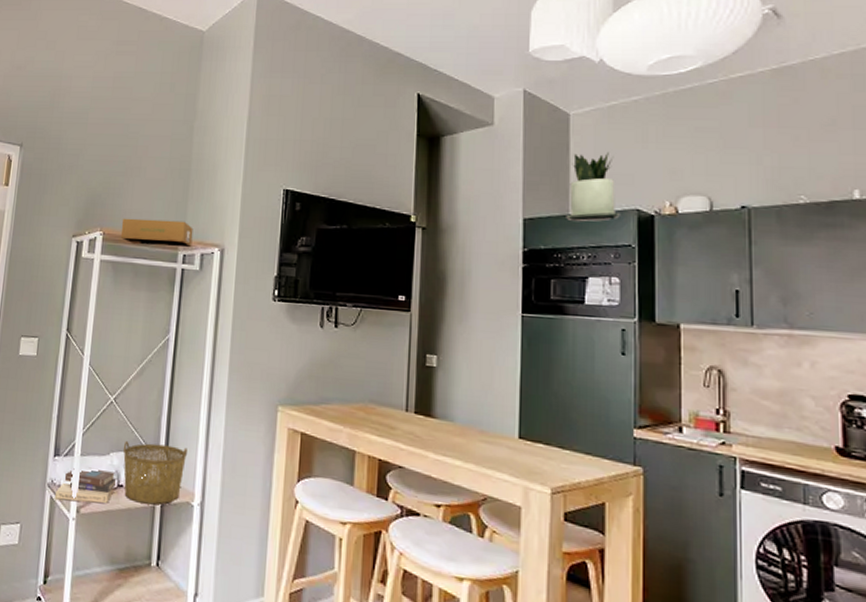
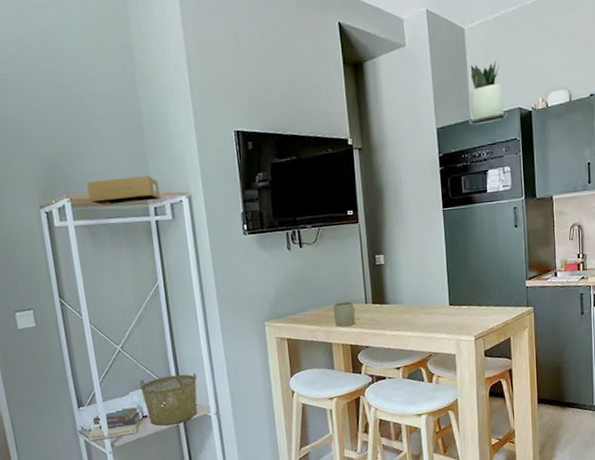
mug: none [362,402,392,434] -> present [333,301,356,327]

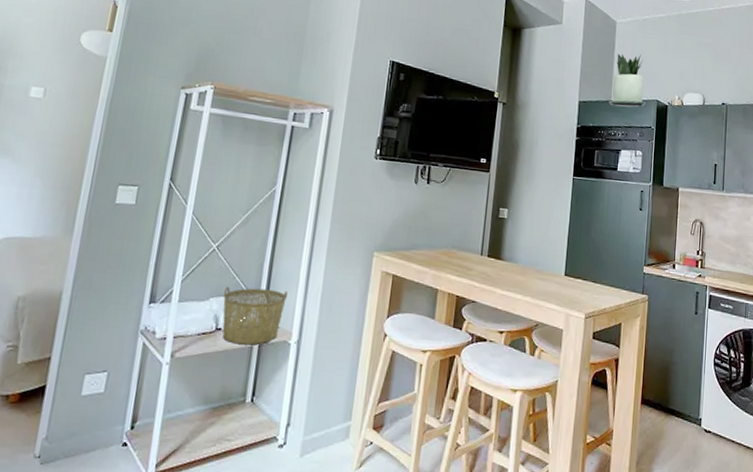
box: present [86,175,161,206] -> none [232,74,305,107]
books: present [88,407,141,441] -> none [148,313,216,347]
mug: present [333,301,356,327] -> none [445,248,469,275]

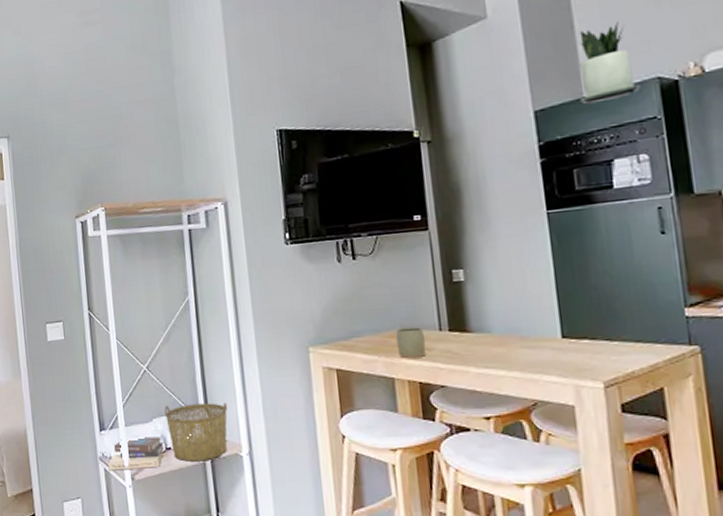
books: none [148,313,216,347] -> present [108,436,165,471]
mug: none [445,248,469,275] -> present [395,327,426,358]

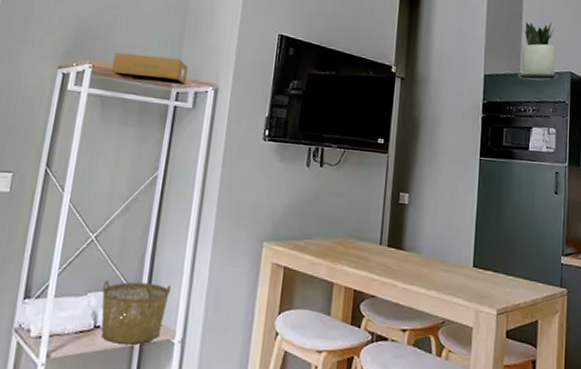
books: present [108,436,165,471] -> none [23,309,94,347]
box: none [120,181,195,214] -> present [111,52,188,86]
mug: present [395,327,426,358] -> none [341,237,367,266]

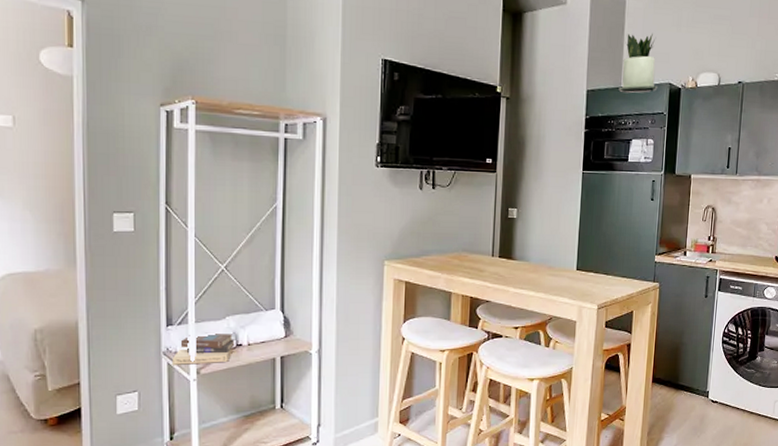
books: none [23,309,94,347] -> present [173,332,235,365]
basket: present [100,280,171,345] -> none [238,304,302,358]
box: present [111,52,188,86] -> none [215,86,294,117]

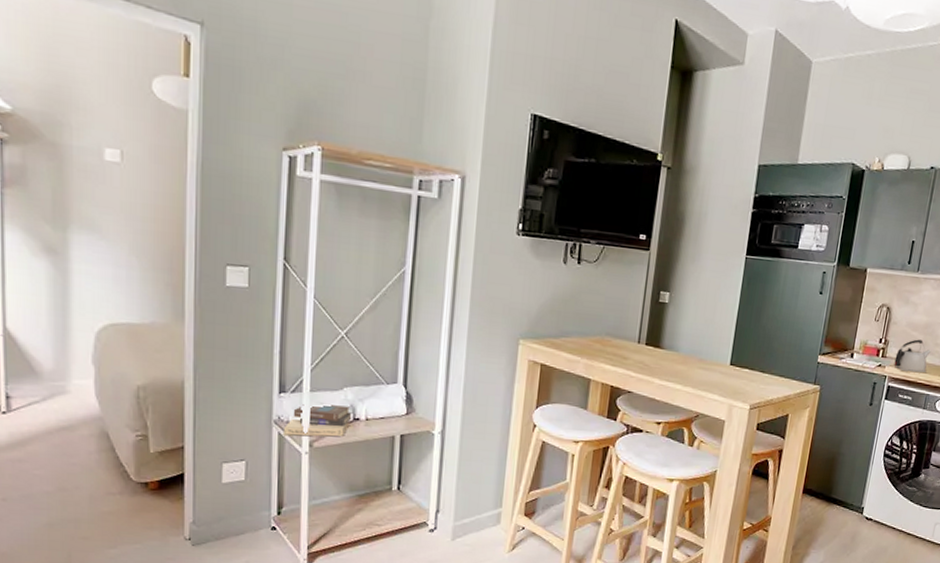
planter: present [618,33,658,94] -> none [794,103,843,173]
kettle: none [723,234,755,266] -> present [894,339,931,374]

